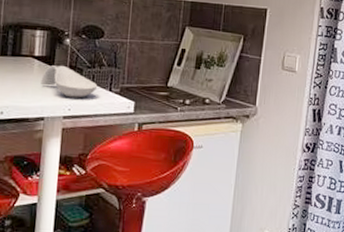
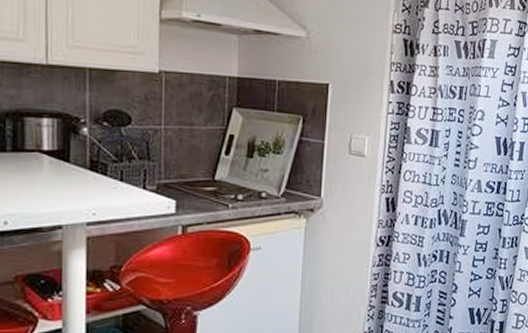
spoon rest: present [40,65,98,98] -> none [54,160,128,200]

